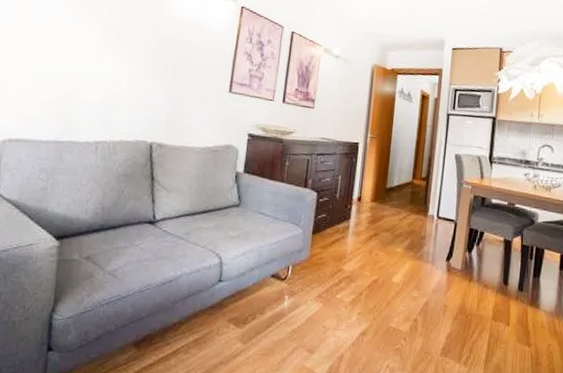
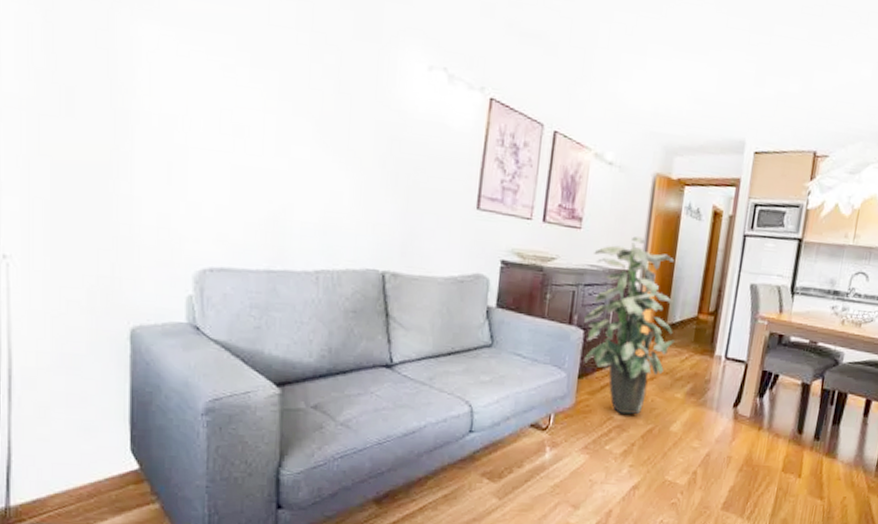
indoor plant: none [317,115,394,267] -> present [584,236,675,415]

